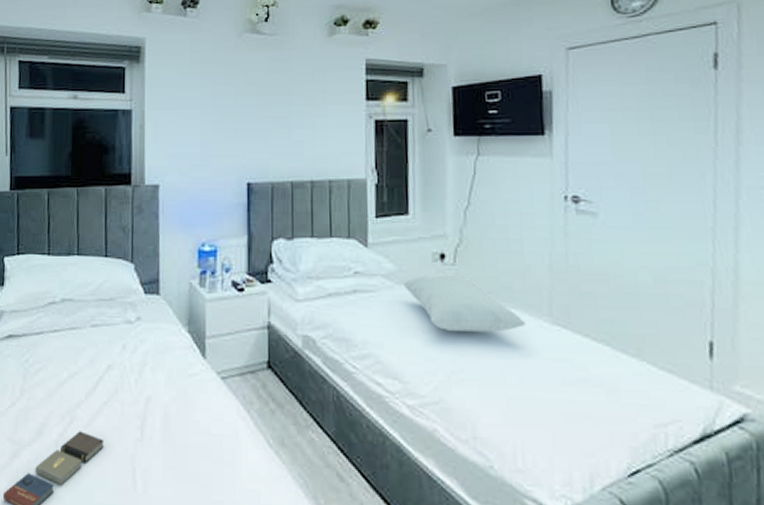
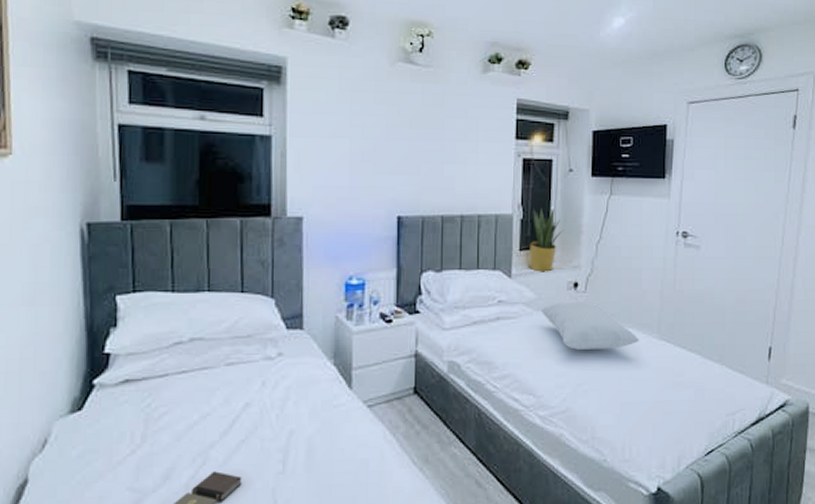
planter: none [385,171,424,242] -> present [528,207,563,272]

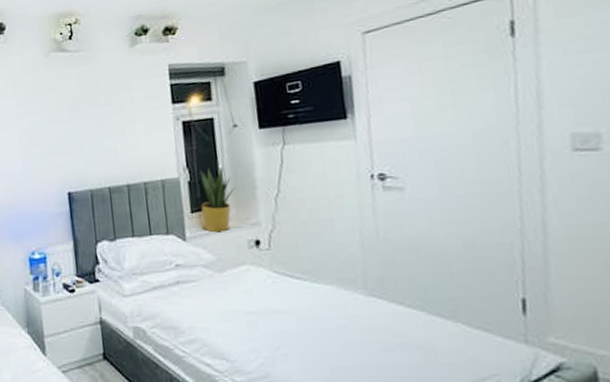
cushion: present [542,301,639,350] -> none [223,259,342,311]

